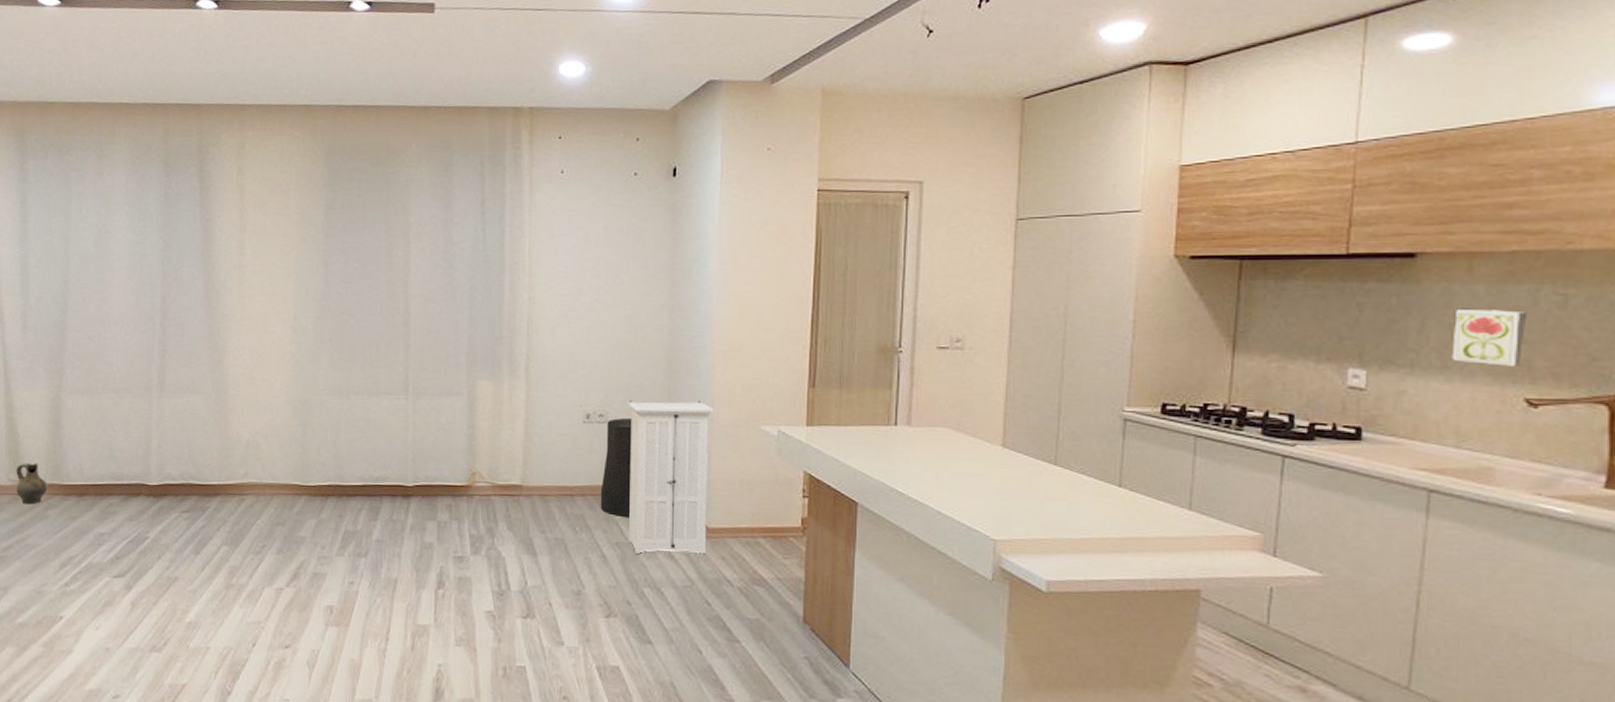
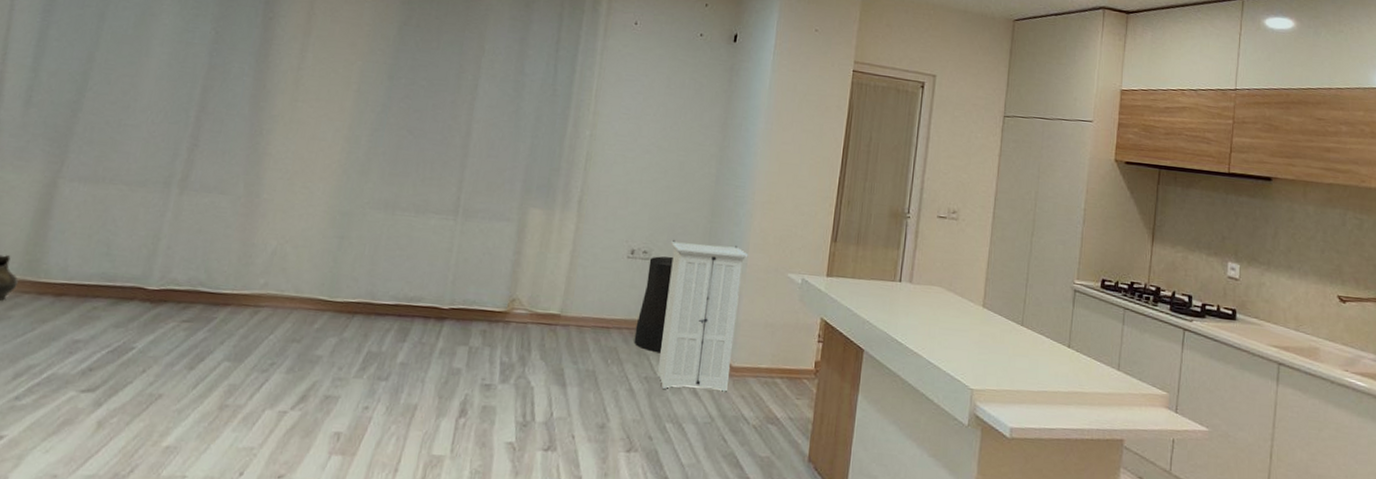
decorative tile: present [1451,308,1528,367] -> none [1293,222,1339,271]

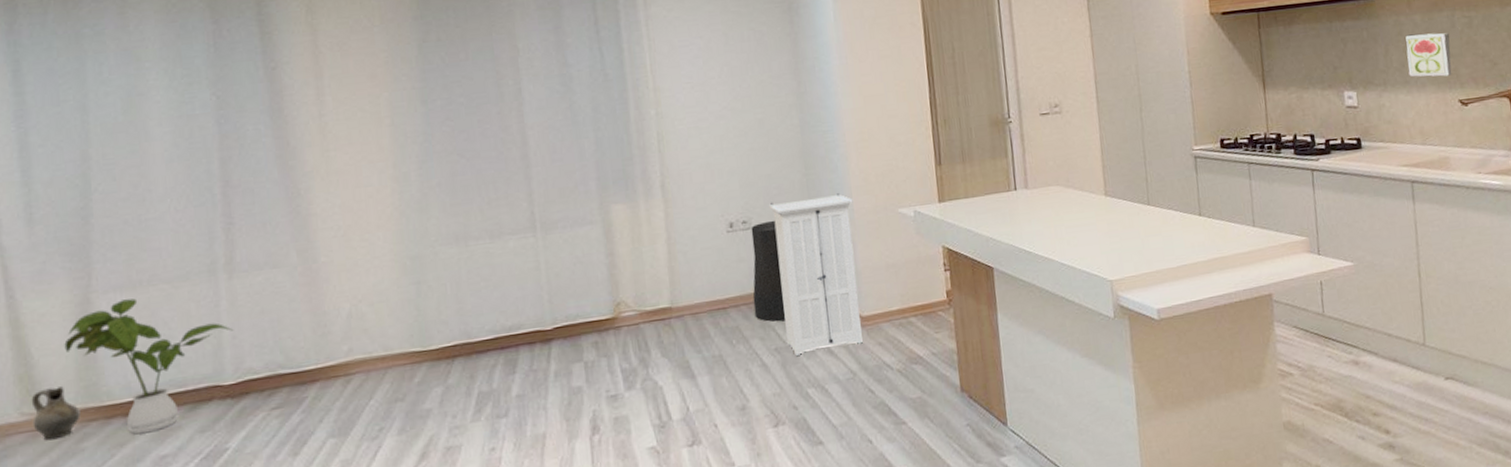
house plant: none [22,190,170,317] -> present [64,298,233,435]
decorative tile: none [1293,222,1339,271] -> present [1405,33,1452,77]

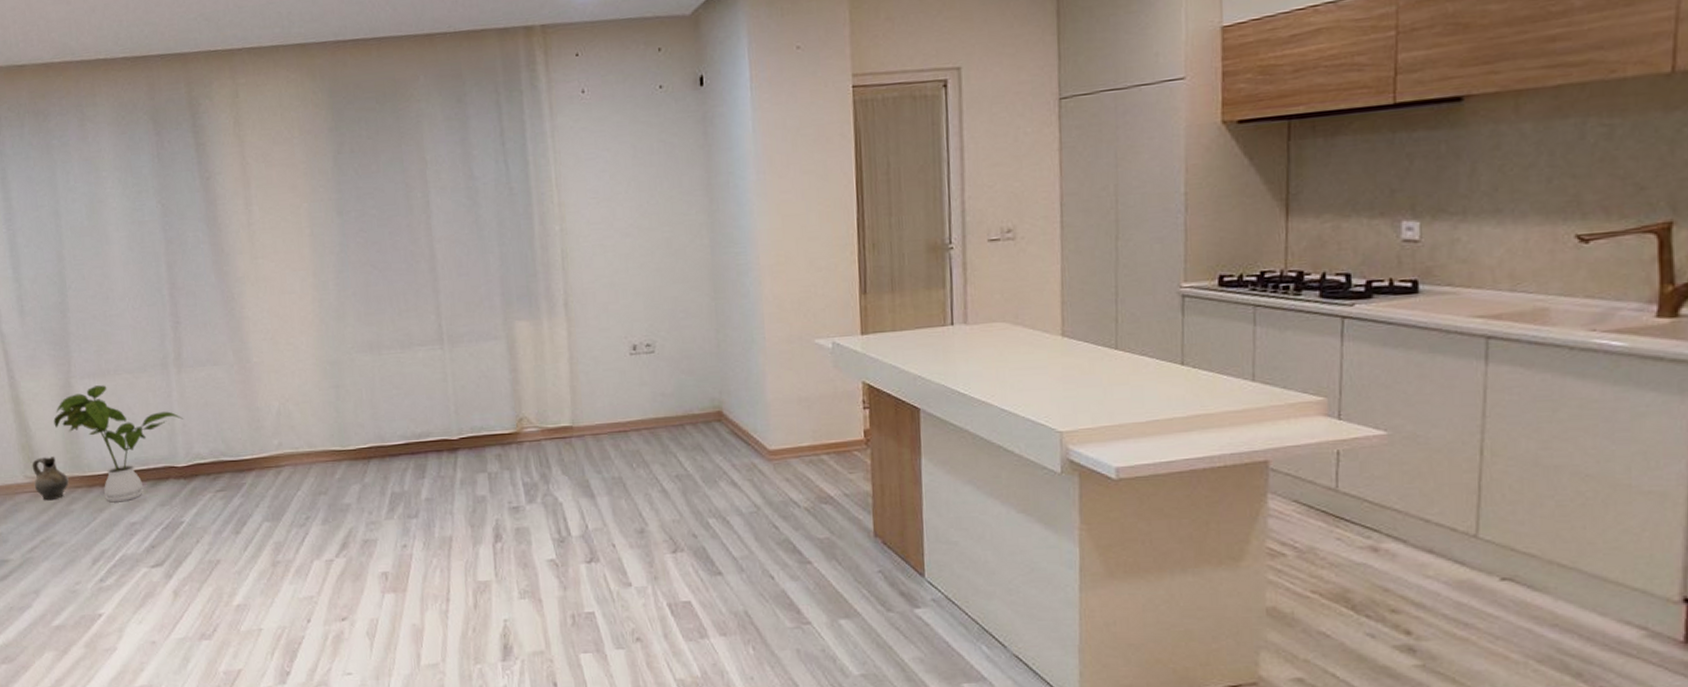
trash can: present [750,220,786,322] -> none [654,344,689,448]
storage cabinet: present [769,193,863,356] -> none [675,320,769,484]
decorative tile: present [1405,33,1452,77] -> none [1502,146,1575,205]

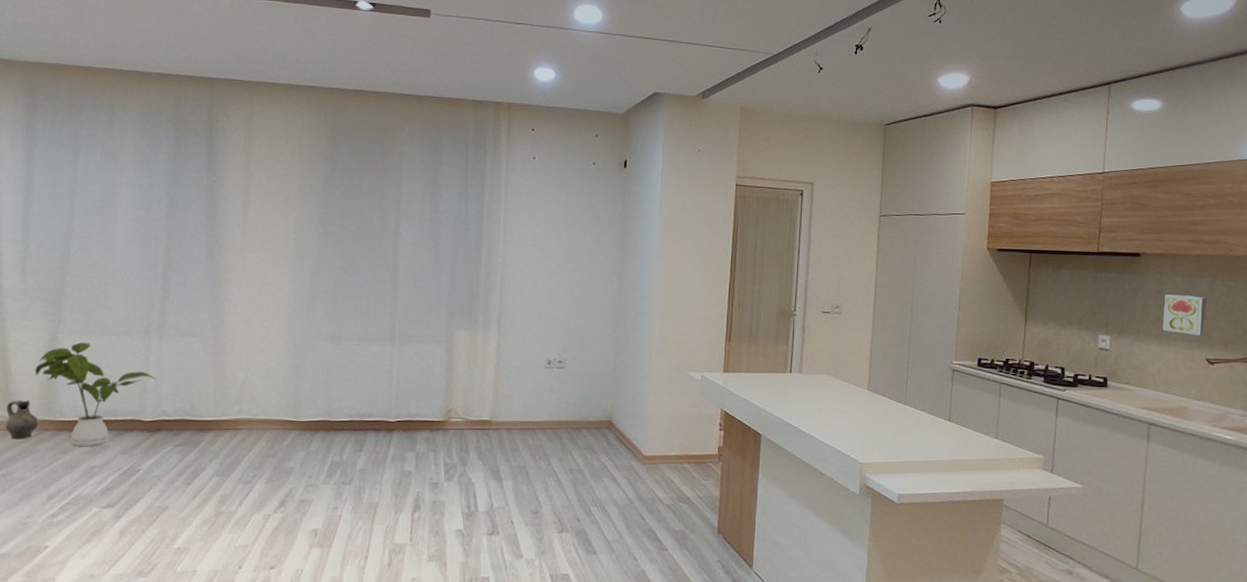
decorative tile: none [1502,146,1575,205] -> present [1162,293,1207,336]

